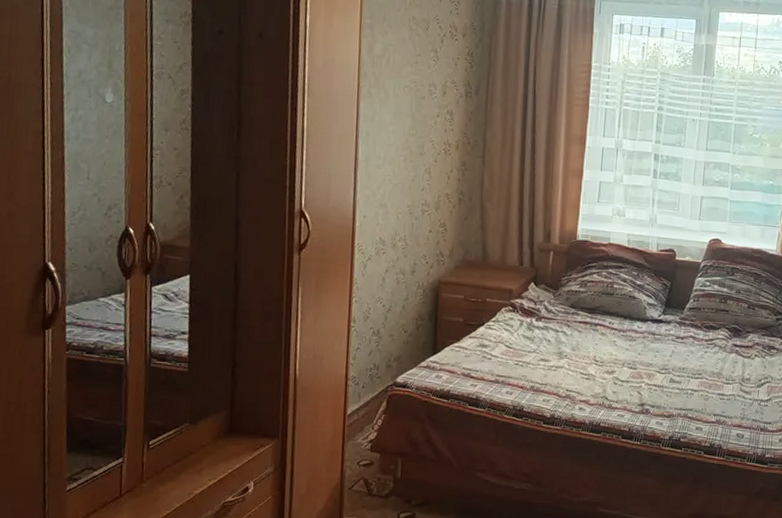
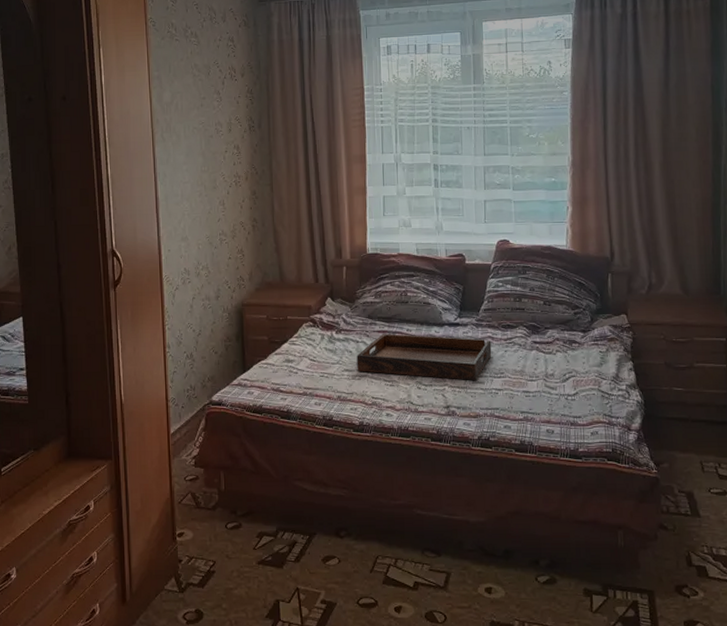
serving tray: none [554,324,693,380] -> present [357,333,492,381]

